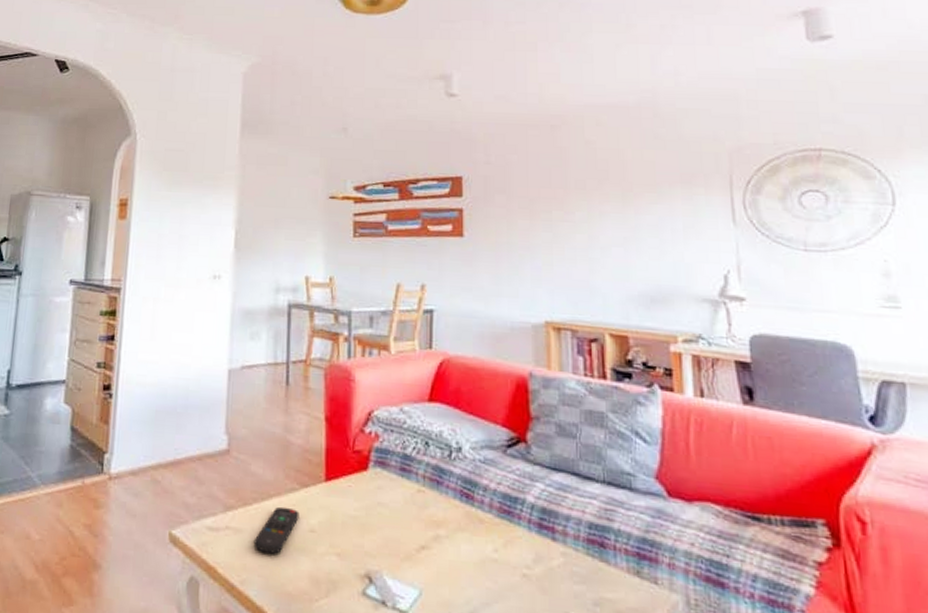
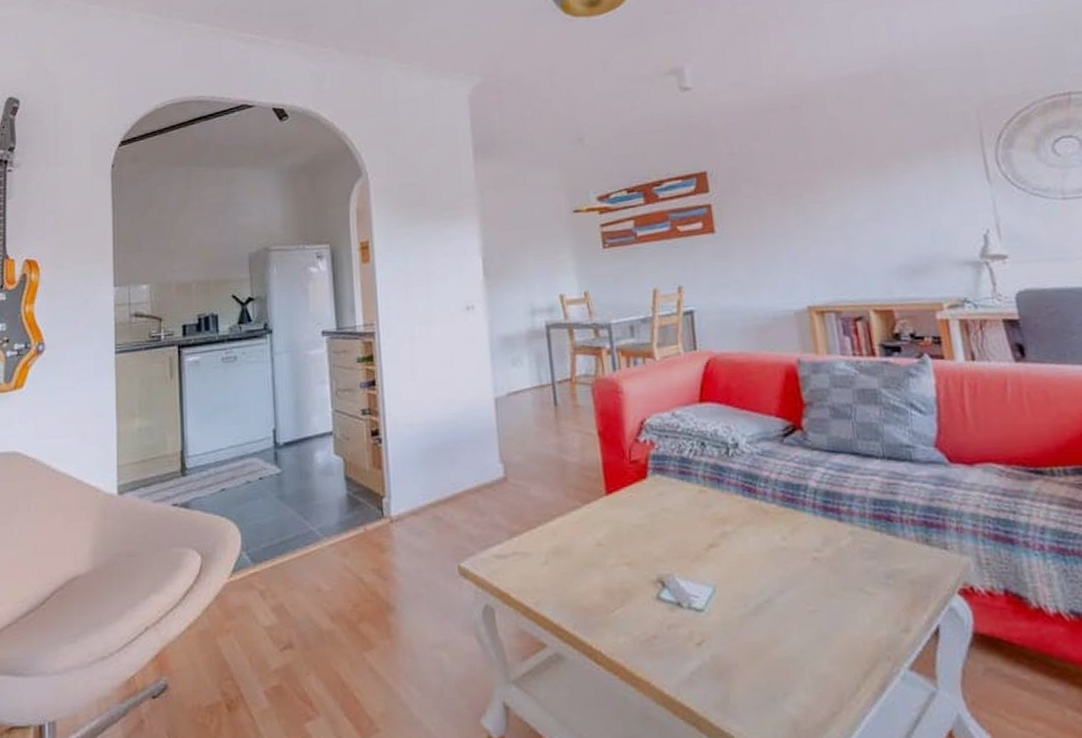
remote control: present [253,506,300,554] -> none [542,525,585,572]

